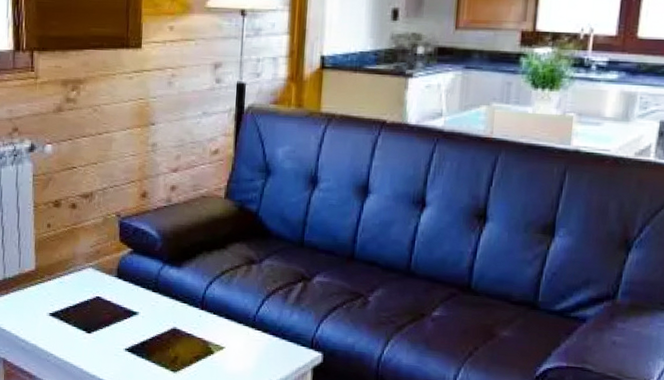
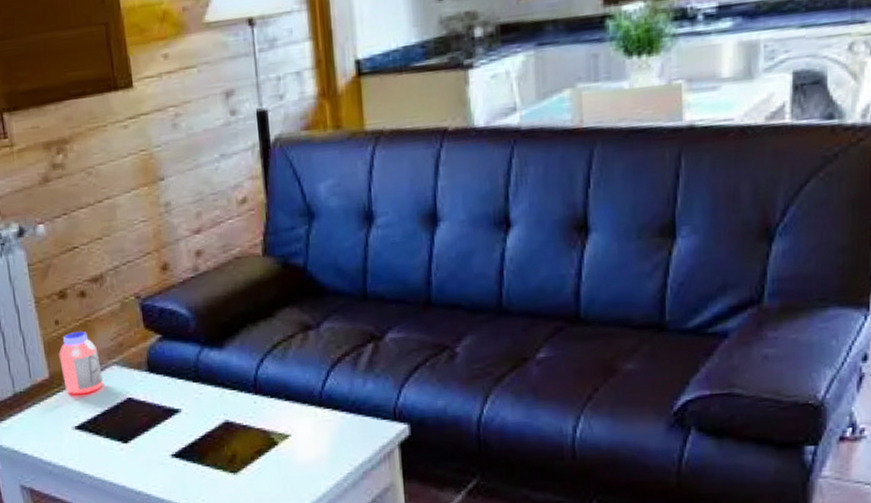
jar: none [46,235,79,288] -> present [59,331,103,395]

